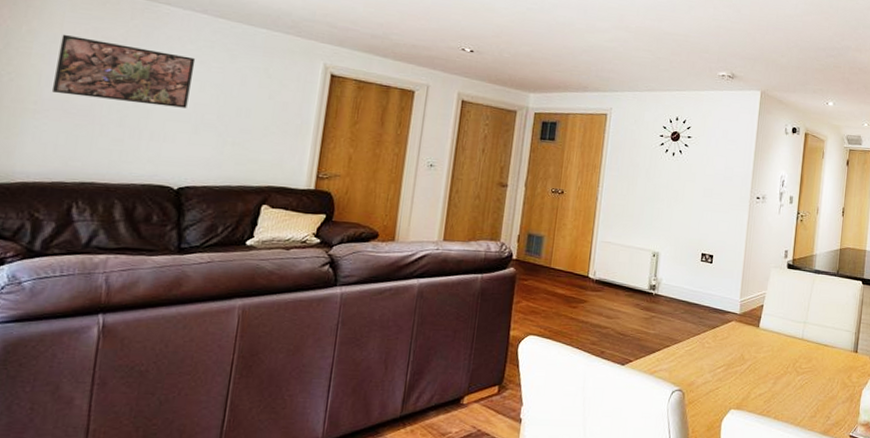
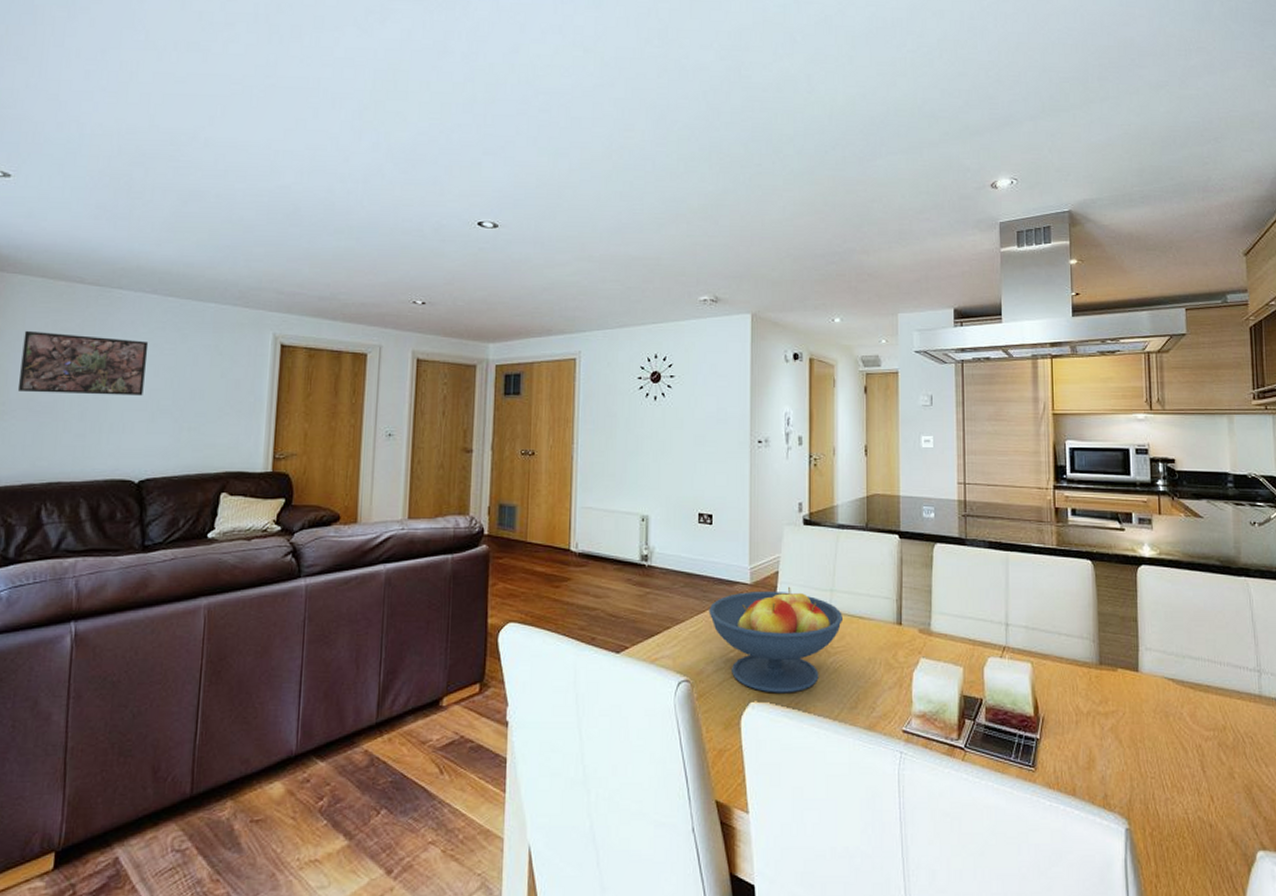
fruit bowl: none [703,317,812,403] -> present [709,586,844,693]

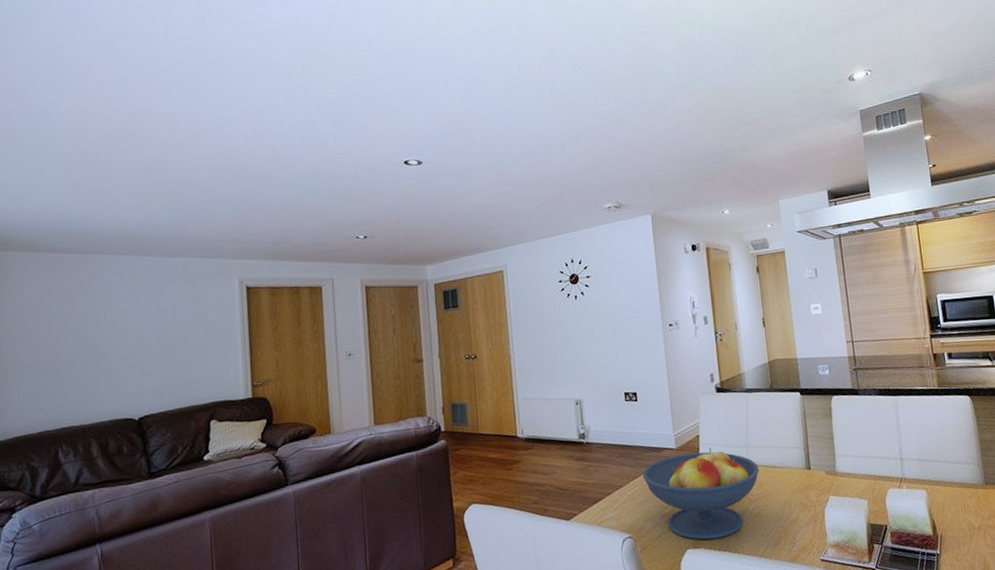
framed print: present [17,330,149,396] -> none [24,297,133,353]

